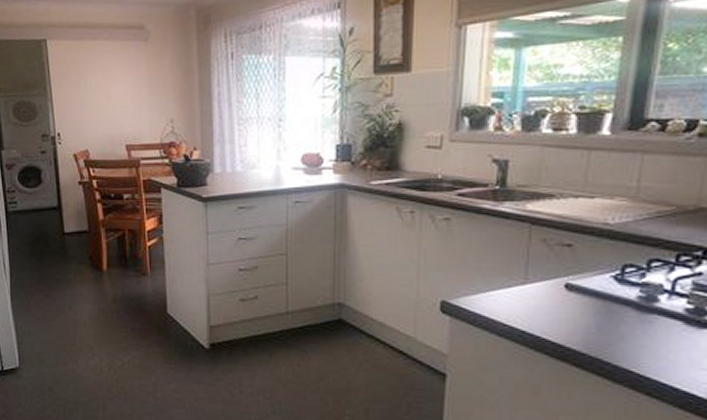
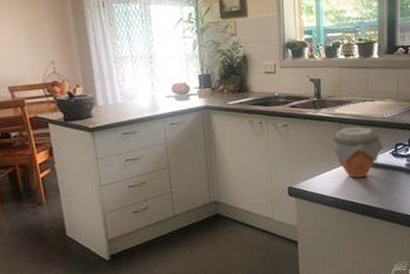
jar: none [514,232,601,305] -> present [331,127,384,178]

